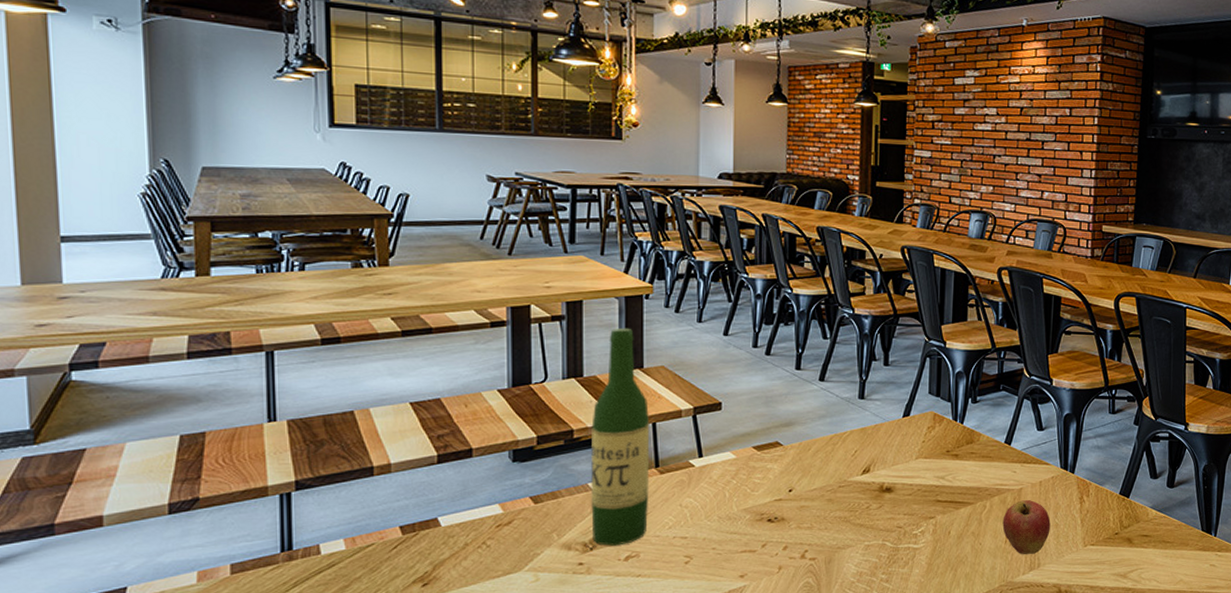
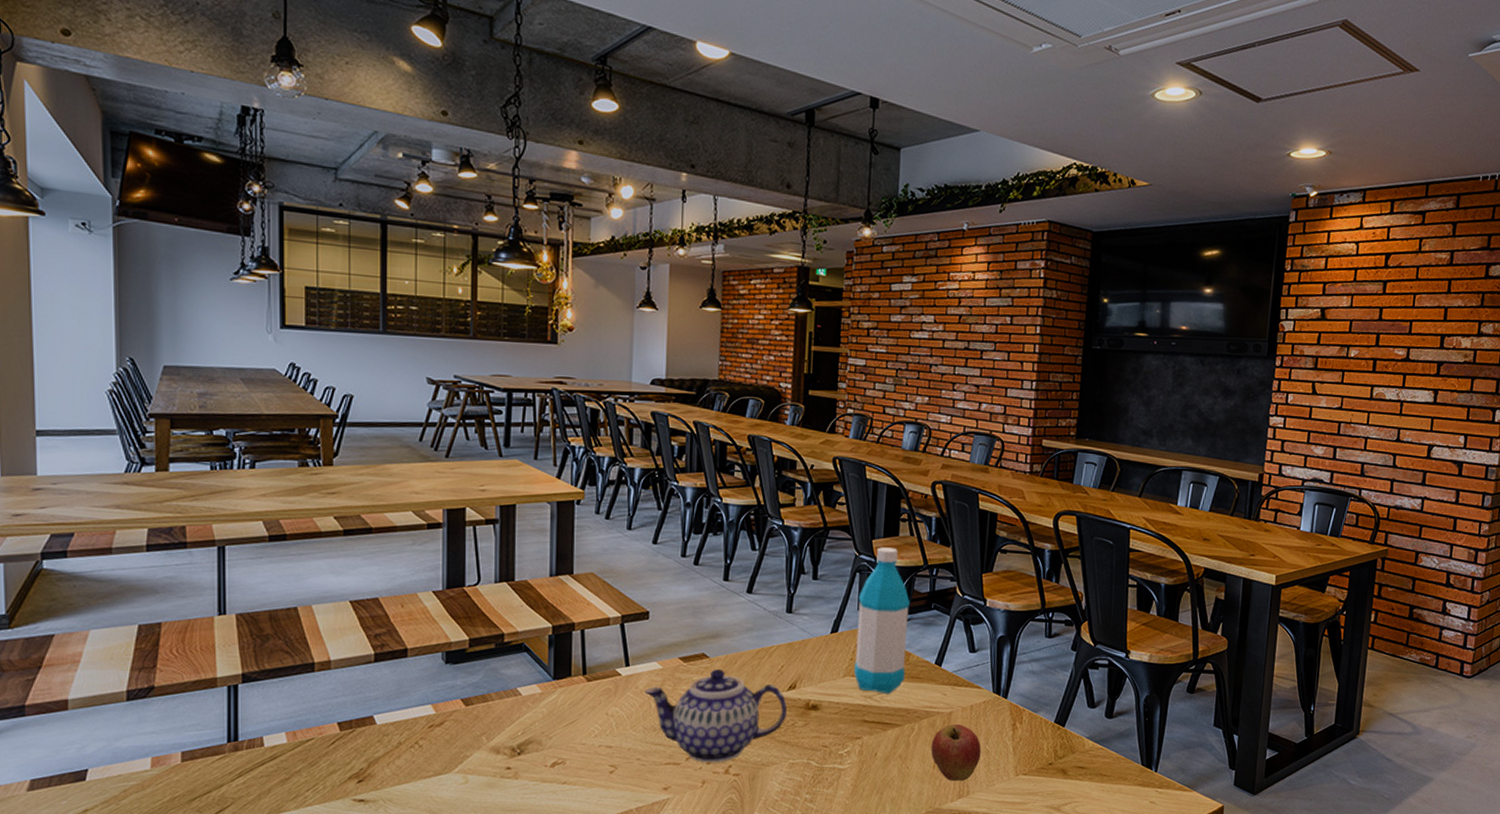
wine bottle: present [591,327,650,546] -> none [519,533,579,752]
teapot: none [718,456,862,549] -> present [644,668,788,763]
water bottle: none [926,332,979,473] -> present [853,547,910,694]

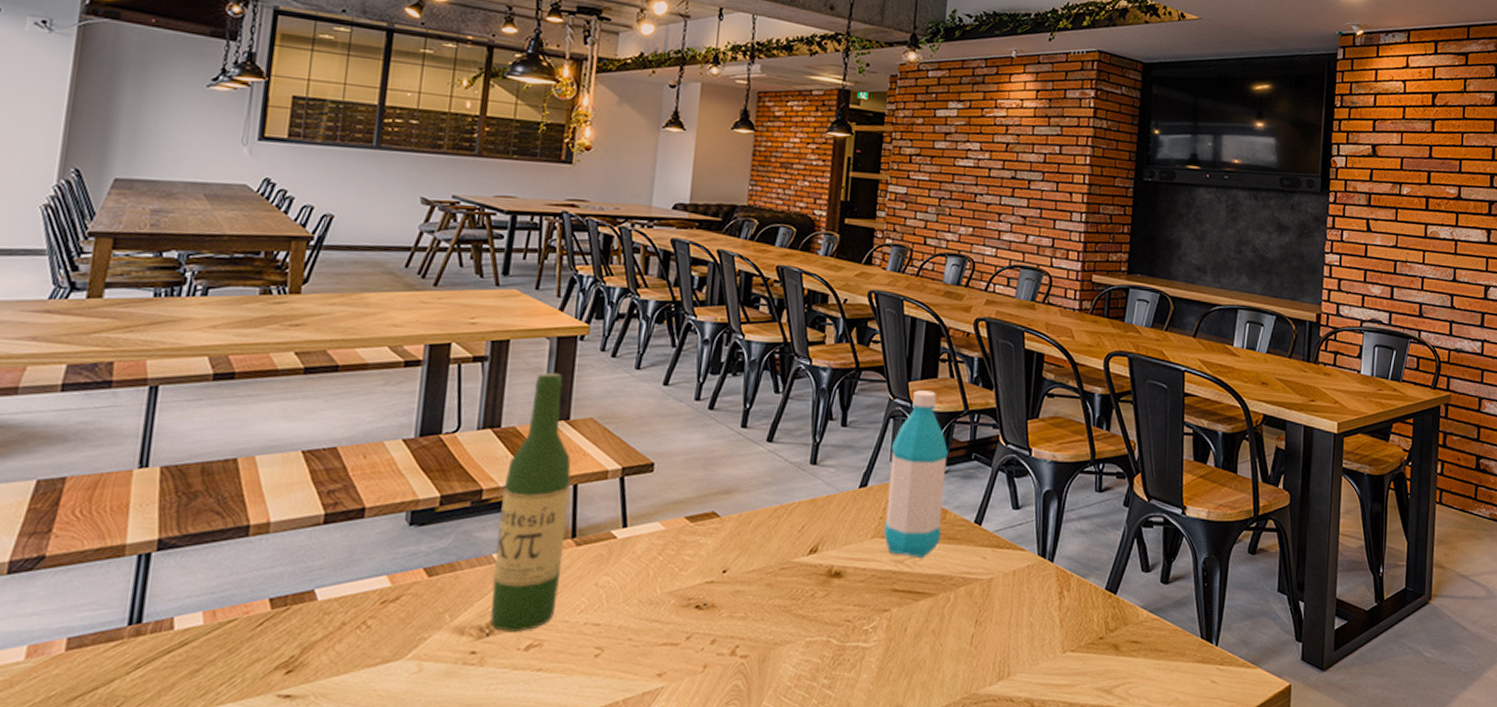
wine bottle: none [519,533,579,752] -> present [490,372,571,632]
teapot: present [644,668,788,763] -> none [642,529,807,643]
fruit: present [931,724,981,781] -> none [968,593,1024,660]

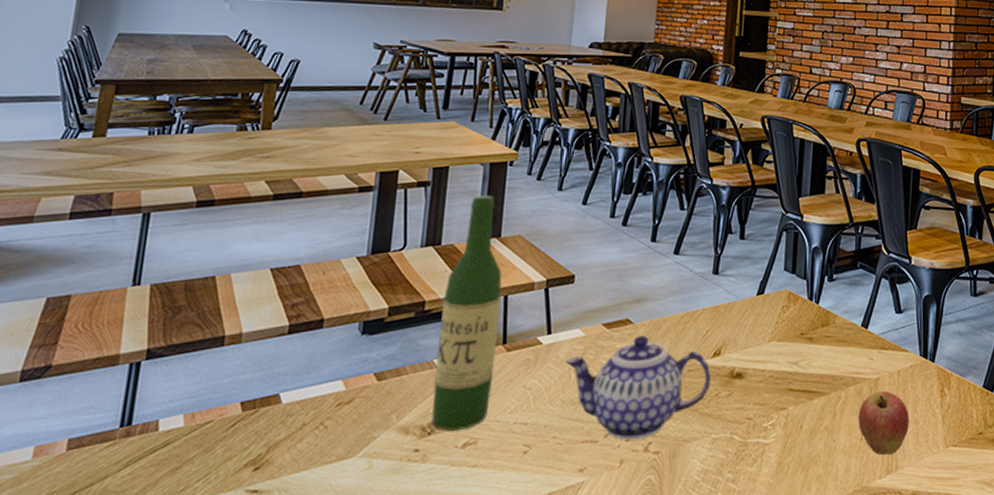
teapot: none [642,529,807,643] -> present [565,335,712,440]
water bottle: present [883,390,948,557] -> none [779,205,836,359]
fruit: none [968,593,1024,660] -> present [858,392,909,454]

